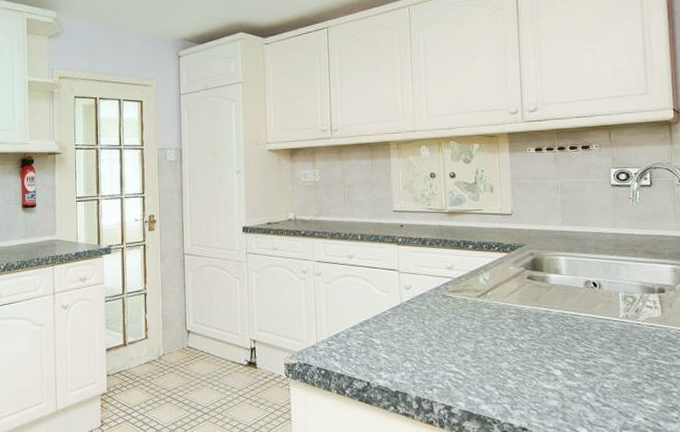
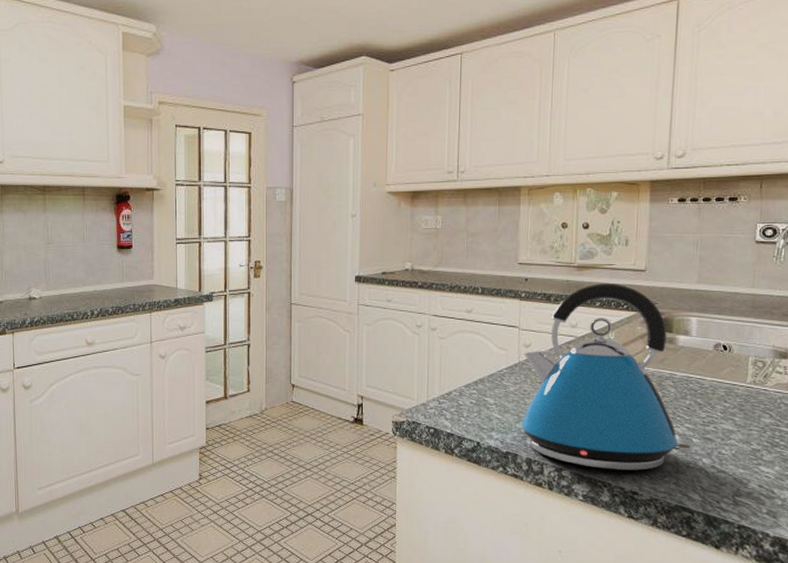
kettle: none [405,227,577,407] -> present [521,284,694,470]

